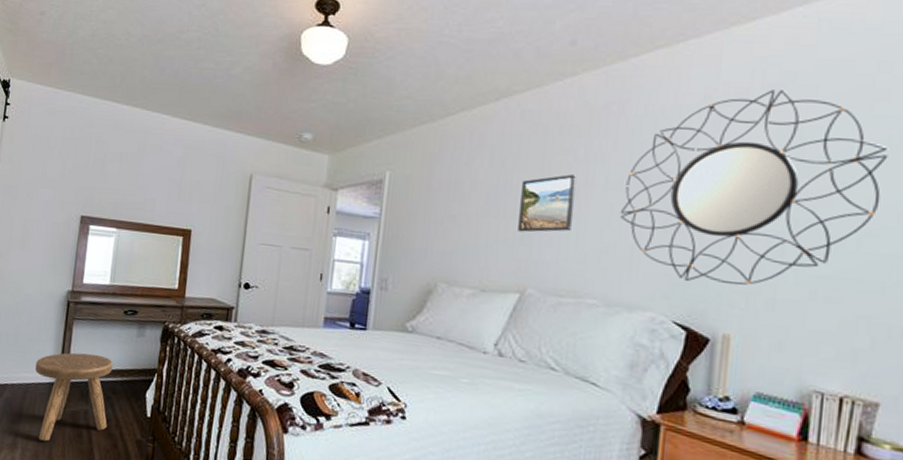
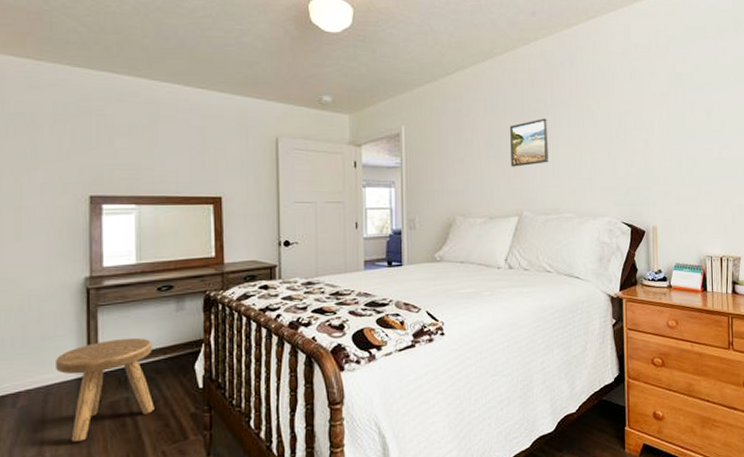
home mirror: present [619,90,889,286] -> none [579,49,729,191]

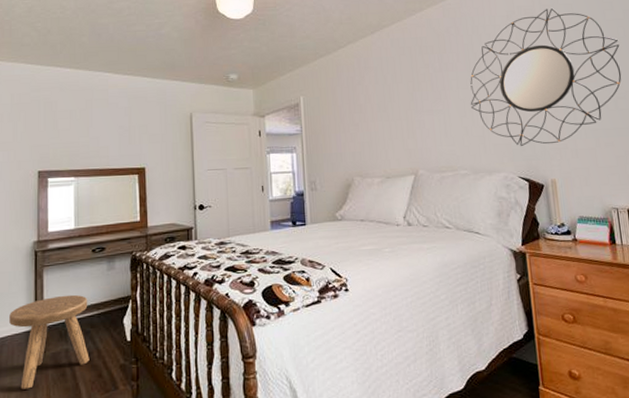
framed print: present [510,118,549,167] -> none [401,82,441,129]
home mirror: none [579,49,729,191] -> present [470,8,622,146]

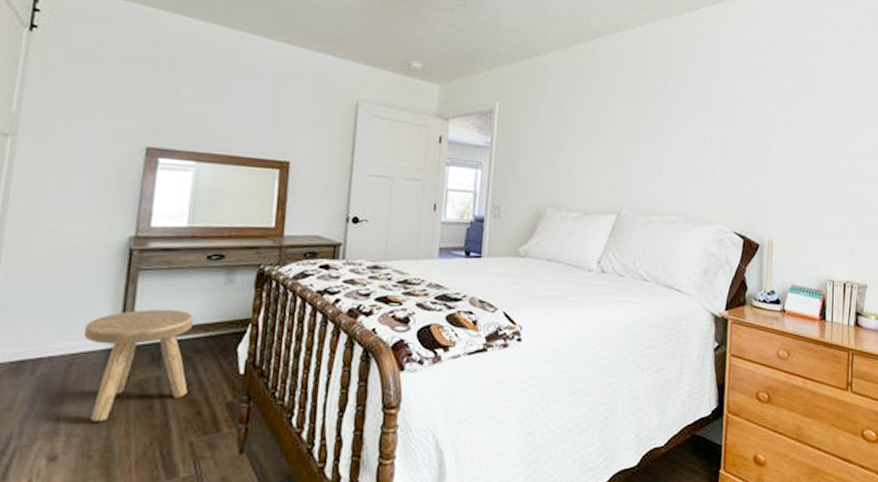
home mirror: present [470,8,622,146] -> none [692,43,865,200]

